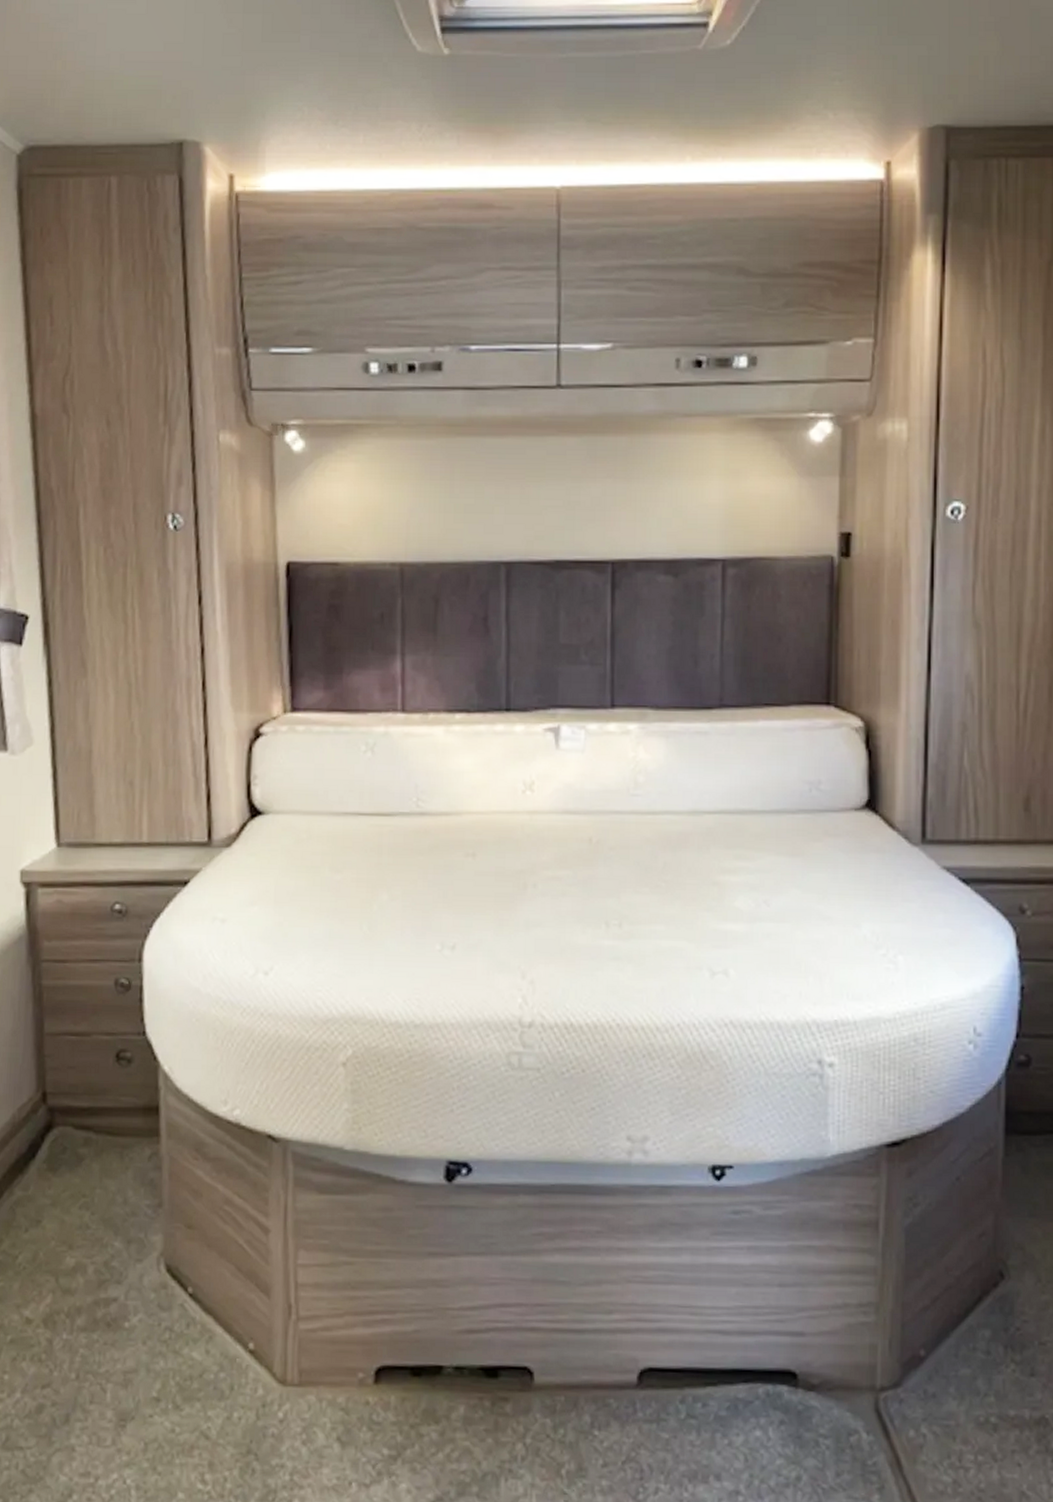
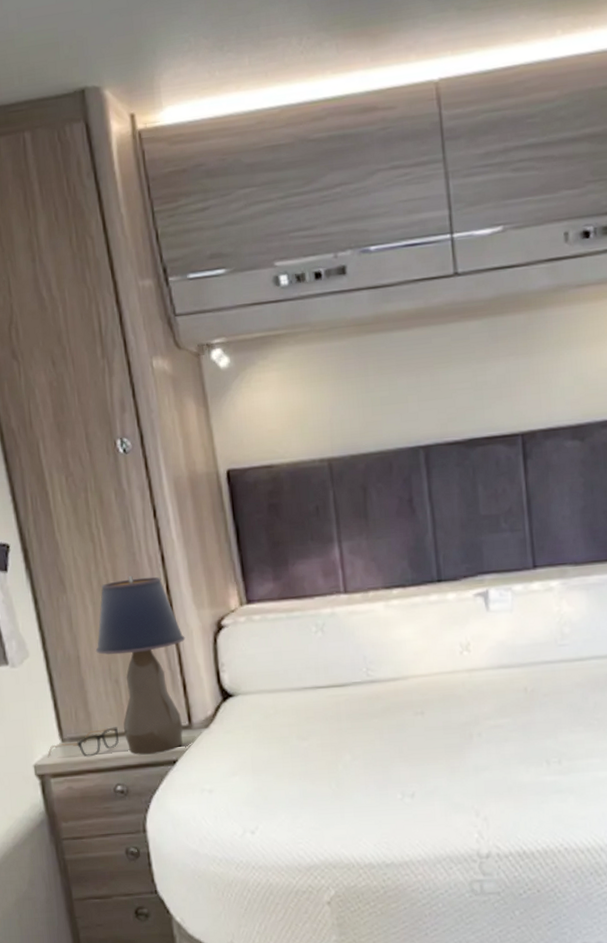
eyeglasses: none [37,835,125,868] -> present [47,727,119,758]
table lamp: none [111,665,217,872] -> present [95,575,185,755]

